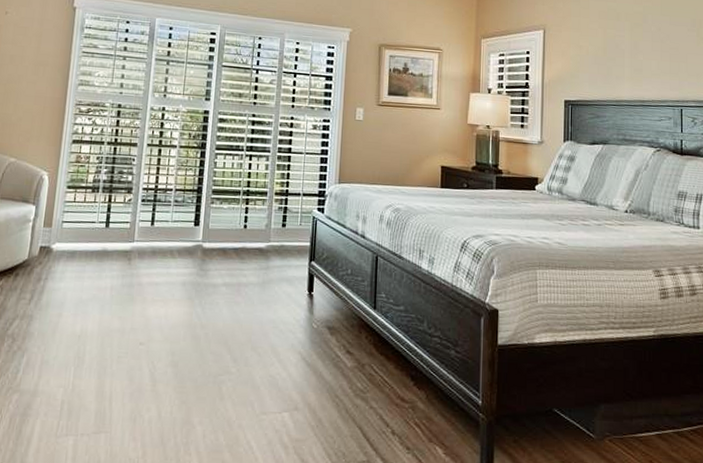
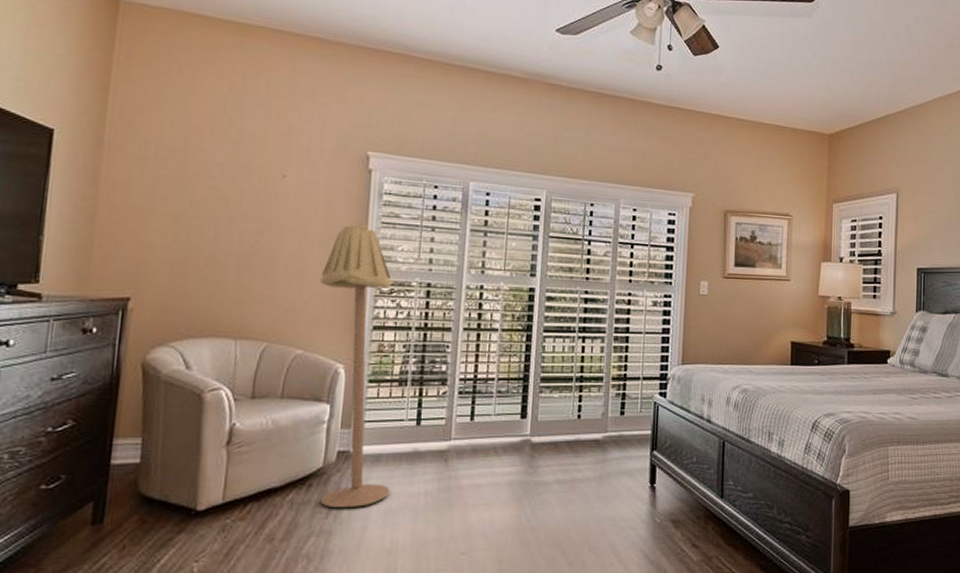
floor lamp: none [24,53,90,297] -> present [320,224,393,509]

